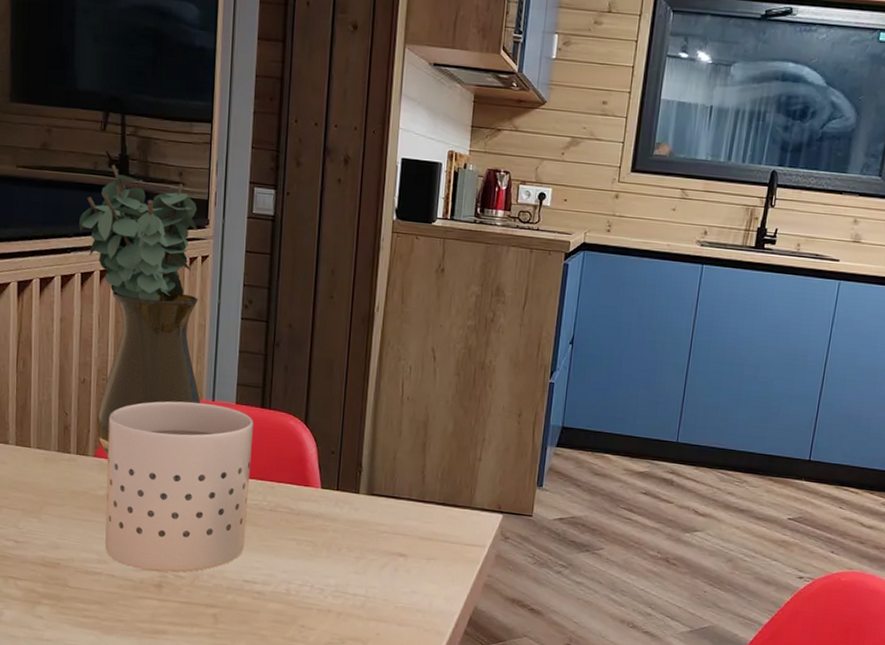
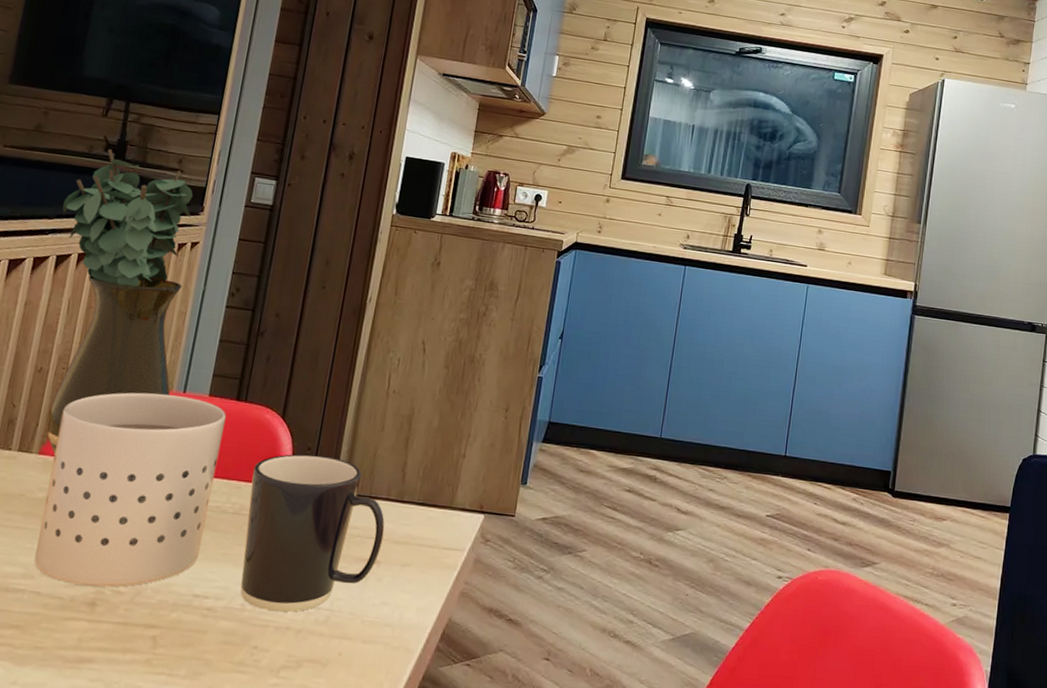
mug: none [283,457,409,597] -> present [240,454,385,612]

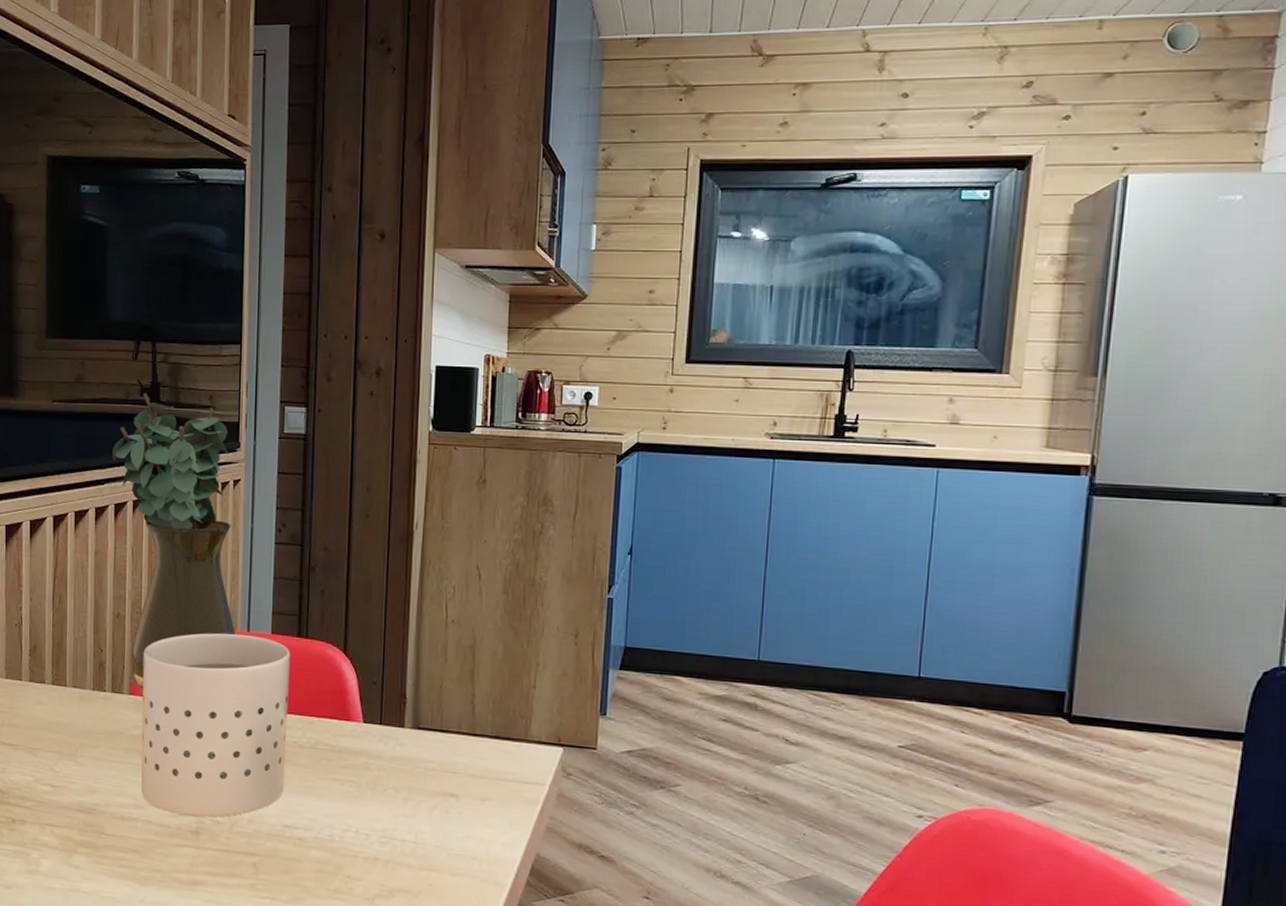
mug: present [240,454,385,612] -> none [322,688,460,844]

